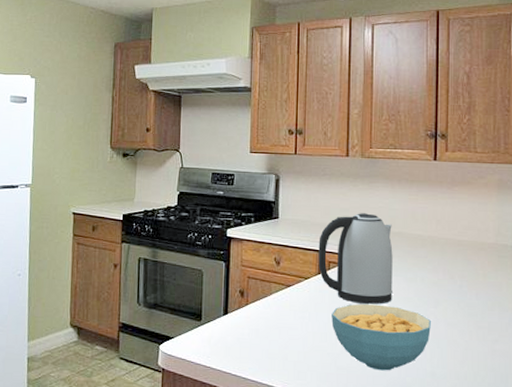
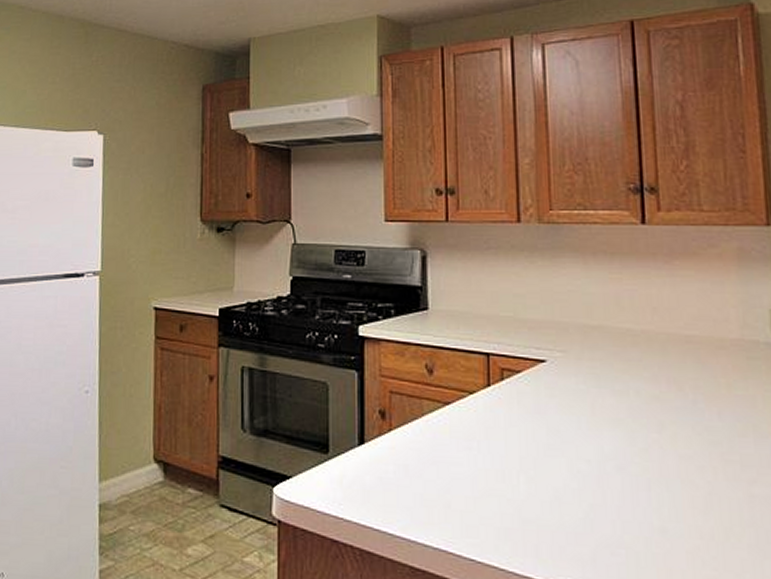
kettle: present [318,213,393,304] -> none [485,300,596,429]
cereal bowl: present [331,303,431,371] -> none [510,427,655,526]

